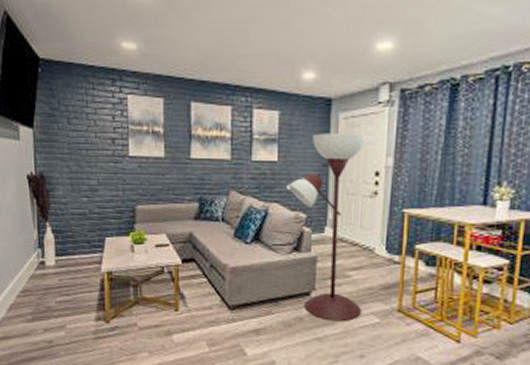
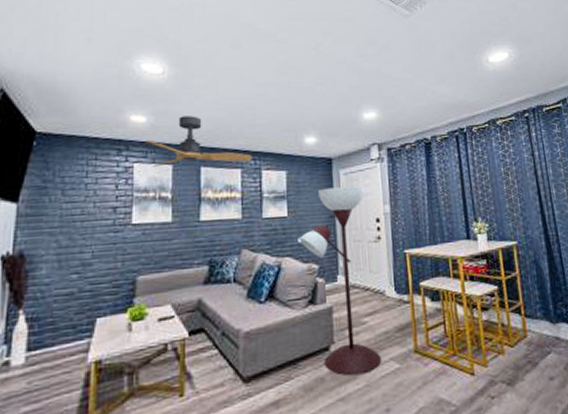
ceiling fan: none [137,43,244,99] -> present [146,116,253,167]

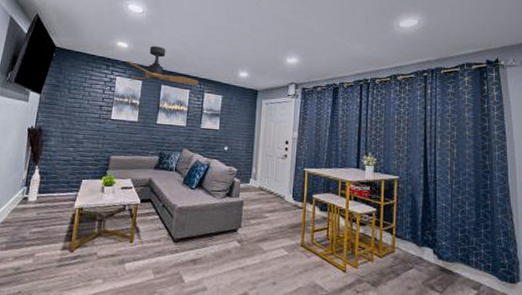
floor lamp: present [299,186,382,375] -> none [225,112,280,253]

